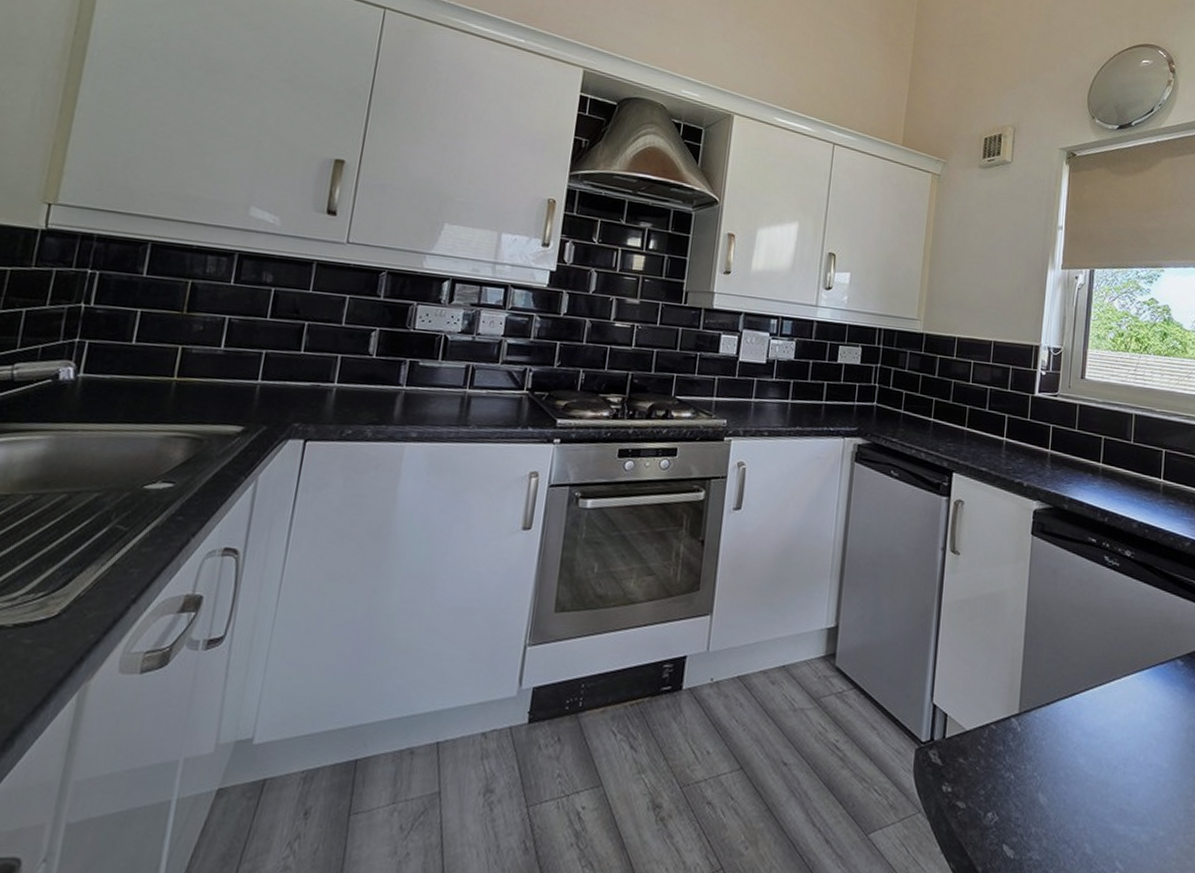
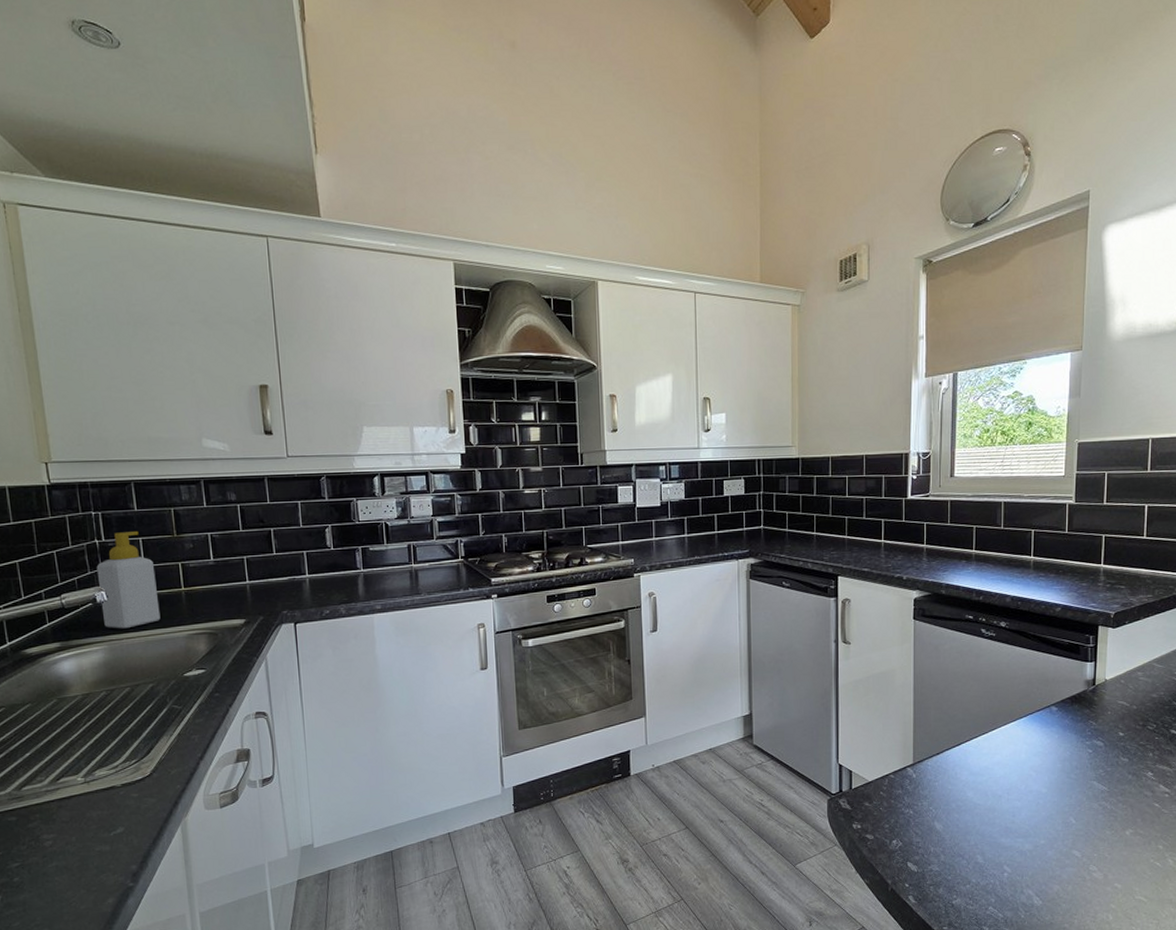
soap bottle: none [59,298,147,418] -> present [96,530,161,629]

